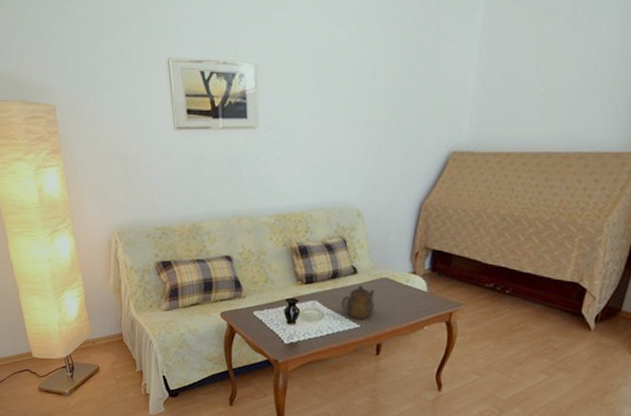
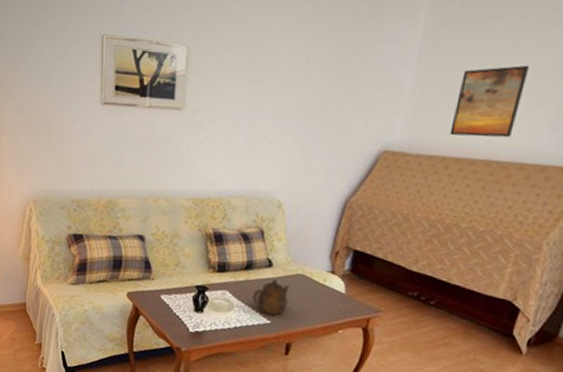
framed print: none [512,57,582,132] -> present [449,65,530,138]

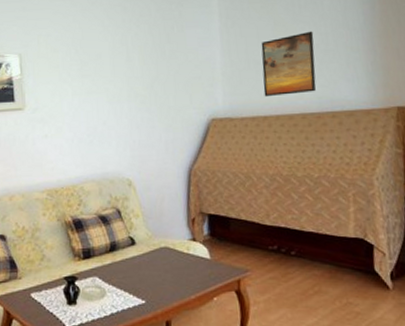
teapot: present [252,279,290,316] -> none [122,257,158,295]

